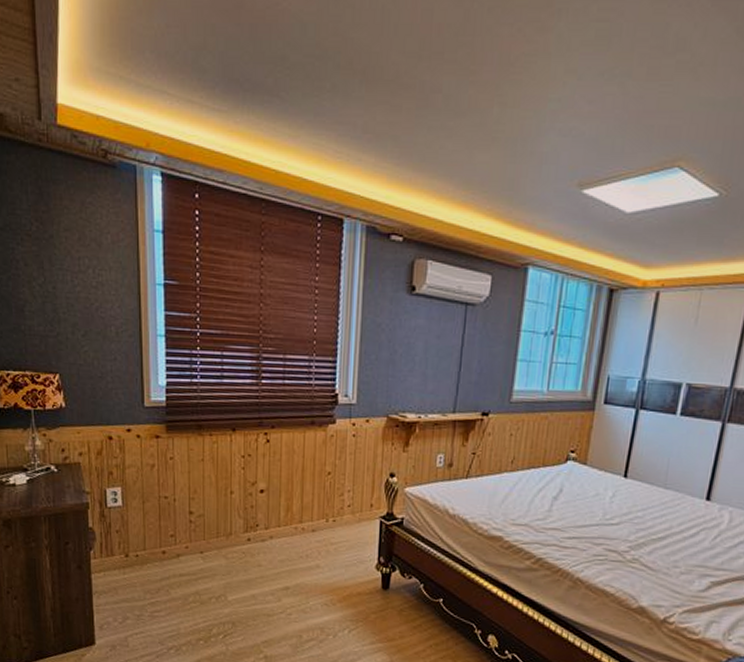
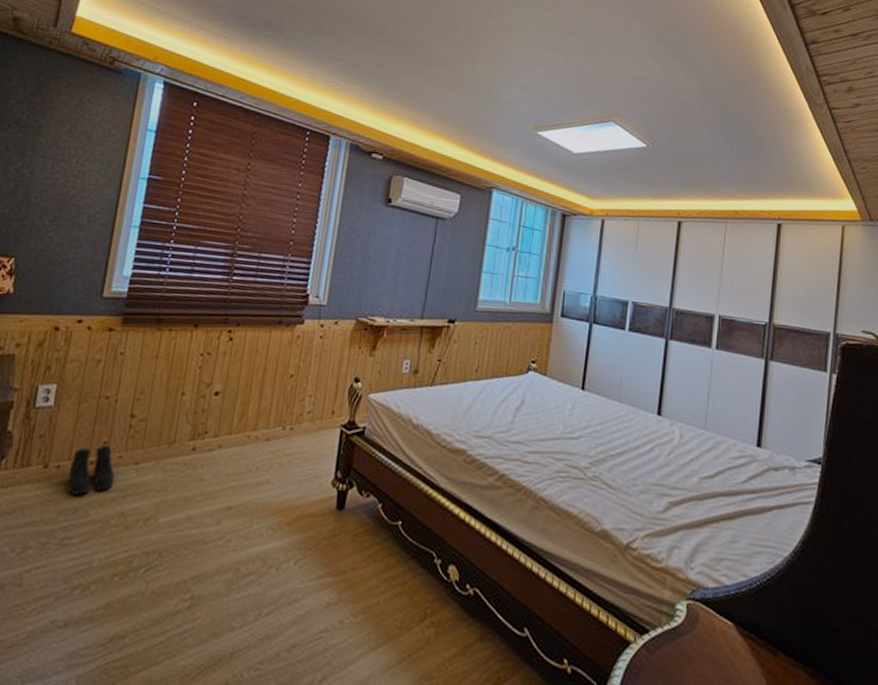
boots: none [147,537,186,579] -> present [67,444,115,496]

